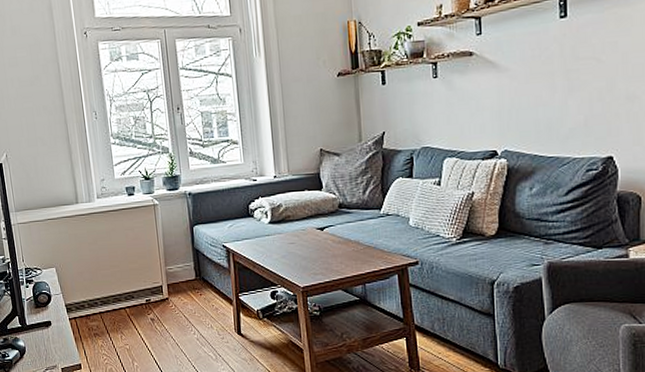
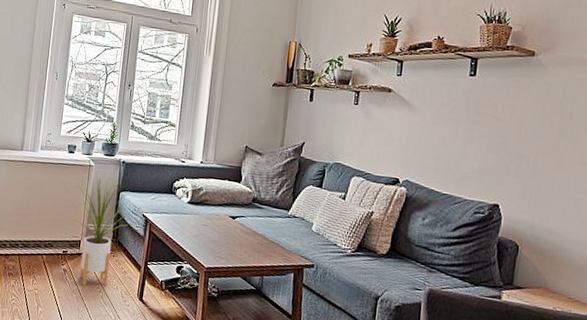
house plant: none [144,211,209,331] -> present [72,173,129,286]

